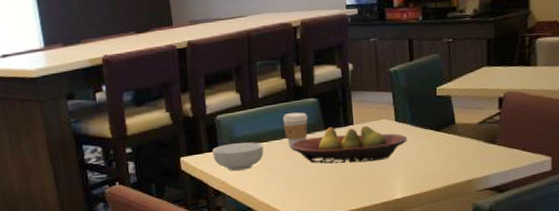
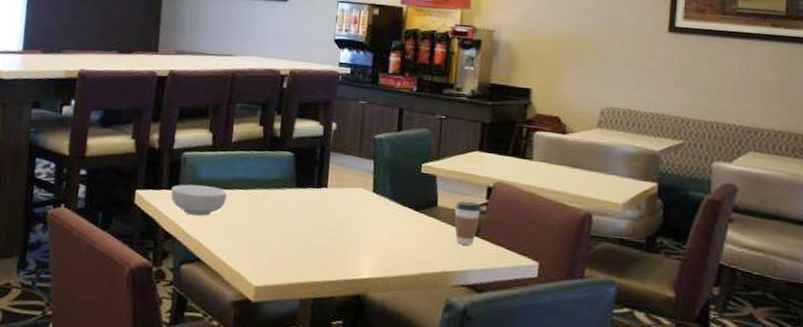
coffee cup: present [283,112,308,148] -> none [252,163,280,201]
fruit bowl: present [290,125,407,164] -> none [255,185,383,233]
coffee cup: none [471,113,495,154] -> present [454,200,481,246]

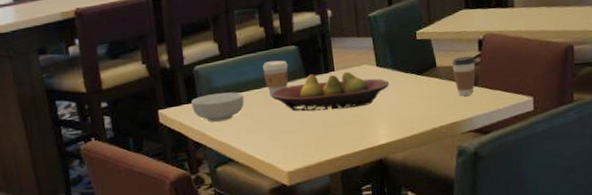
coffee cup: none [252,163,280,201] -> present [263,60,289,96]
fruit bowl: none [255,185,383,233] -> present [271,71,389,112]

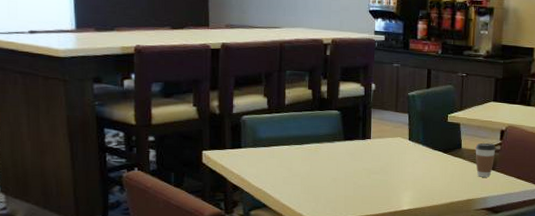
cereal bowl: present [191,92,244,122] -> none [235,143,285,169]
coffee cup: present [263,60,289,96] -> none [306,122,330,153]
fruit bowl: present [271,71,389,112] -> none [310,138,418,174]

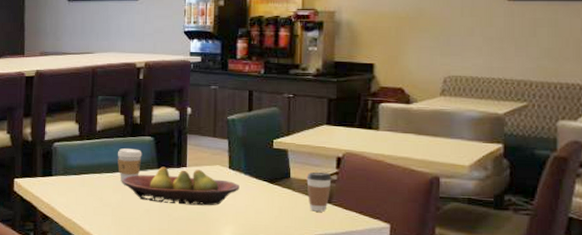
coffee cup: none [306,122,330,153] -> present [118,148,142,182]
fruit bowl: none [310,138,418,174] -> present [122,166,239,206]

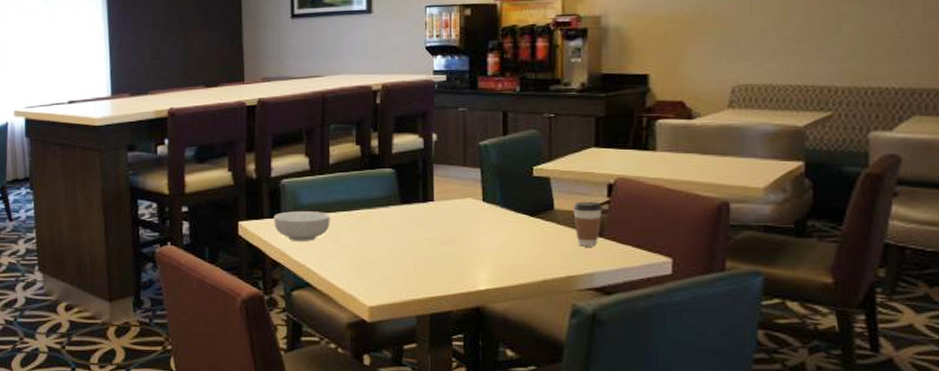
cereal bowl: none [45,171,95,199] -> present [274,211,330,241]
coffee cup: present [118,148,142,182] -> none [355,183,383,221]
fruit bowl: present [122,166,239,206] -> none [360,202,495,245]

